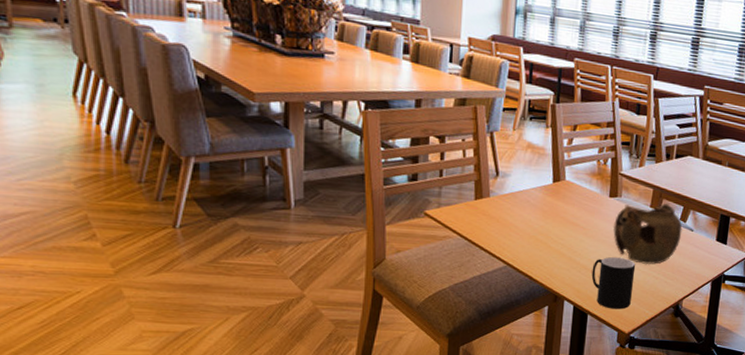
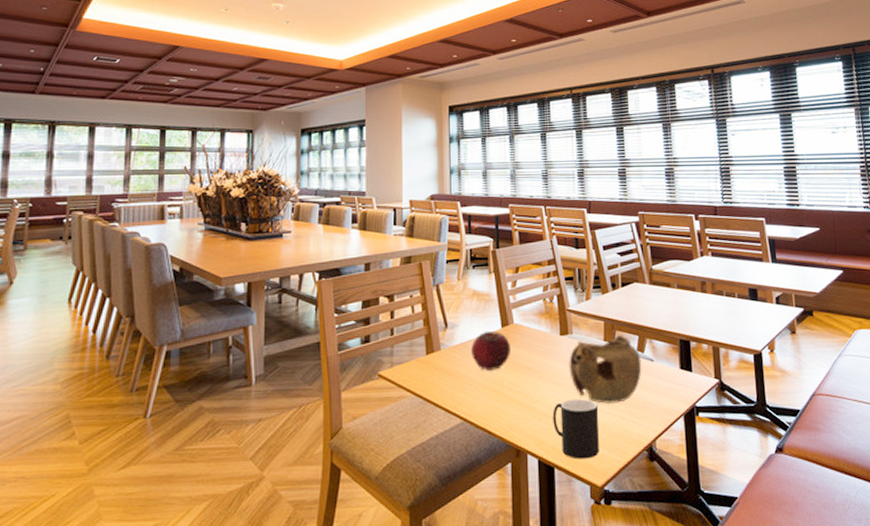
fruit: none [520,184,561,222] -> present [471,330,512,370]

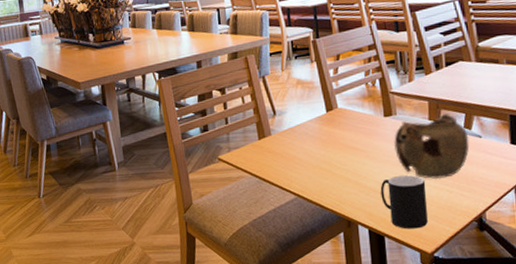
fruit: present [471,330,512,370] -> none [299,115,337,152]

